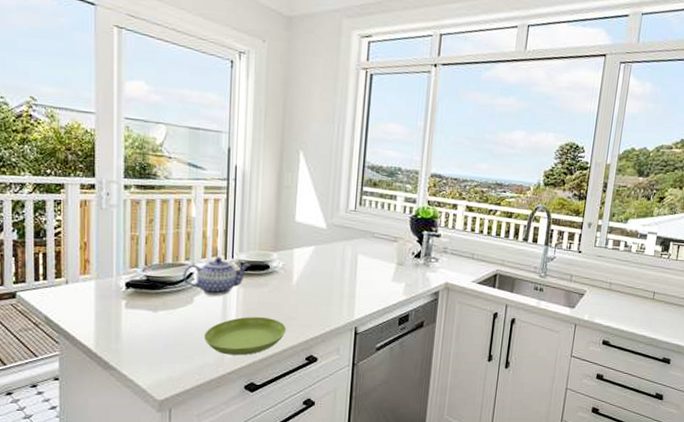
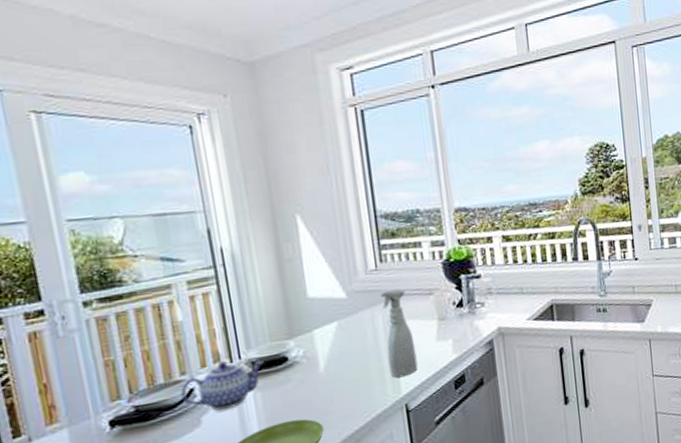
spray bottle: none [348,230,375,305] -> present [381,289,418,379]

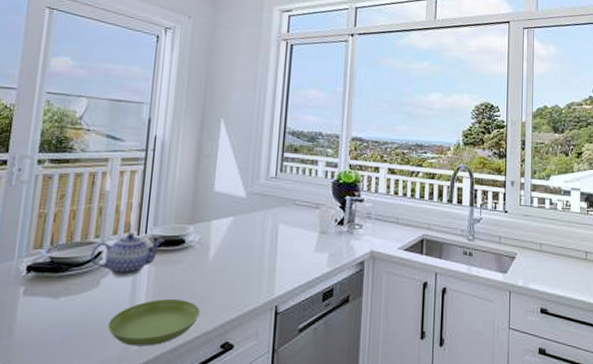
spray bottle: present [381,289,418,379] -> none [268,197,296,280]

